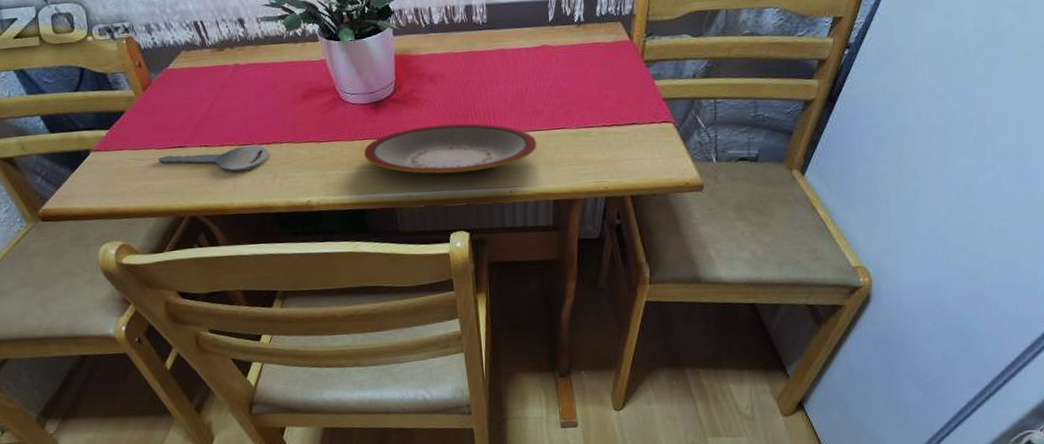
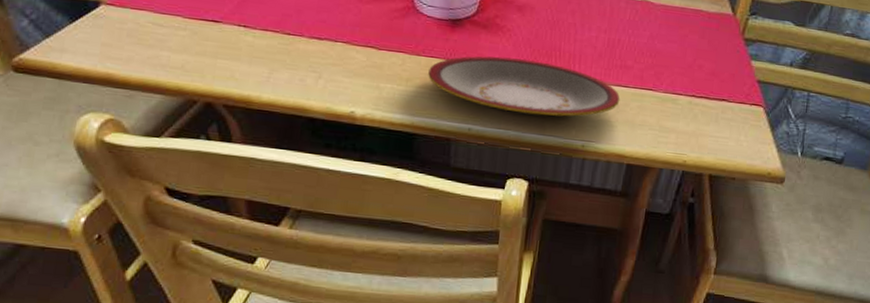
key: present [158,144,269,172] -> none [183,27,319,63]

